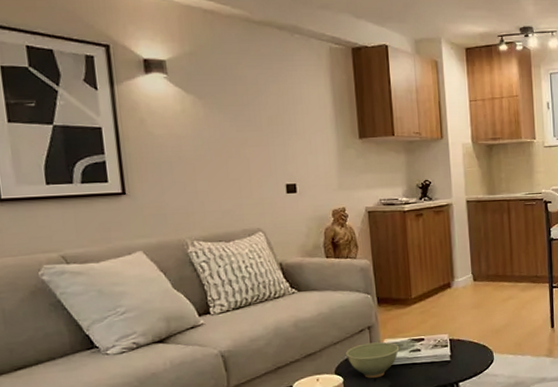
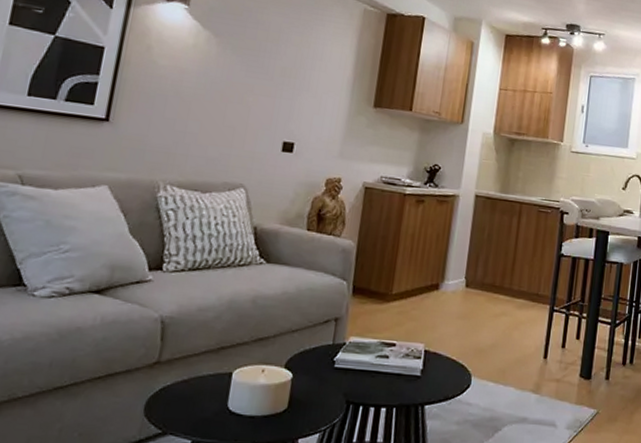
bowl: present [346,342,400,379] -> none [302,337,366,382]

